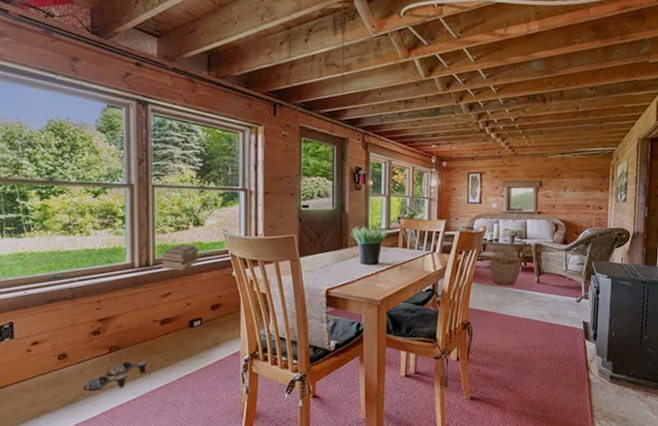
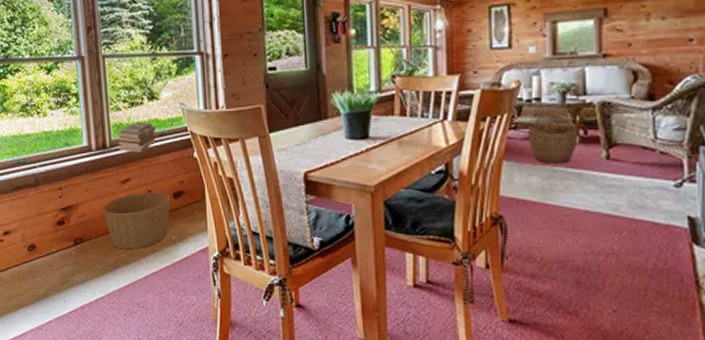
slippers: present [83,361,148,391] -> none [53,255,113,286]
basket: none [141,305,209,356] -> present [102,192,171,250]

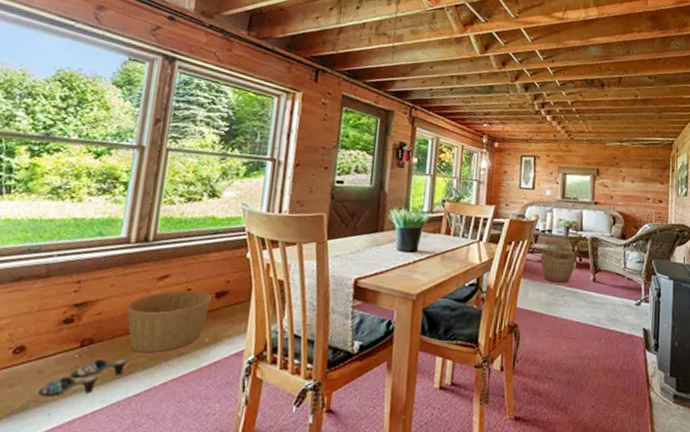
slippers: none [53,255,113,286] -> present [38,358,127,396]
books: present [118,122,156,153] -> none [163,217,210,249]

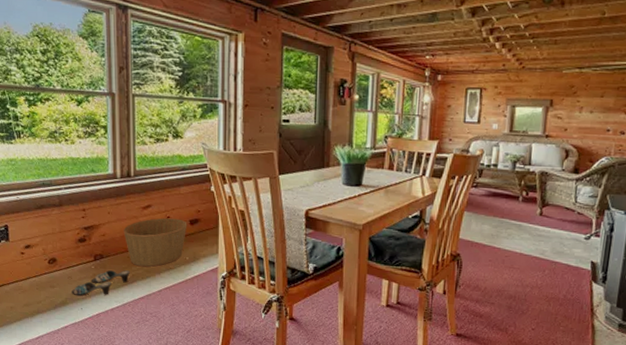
woven basket: present [540,242,575,283] -> none [484,176,521,217]

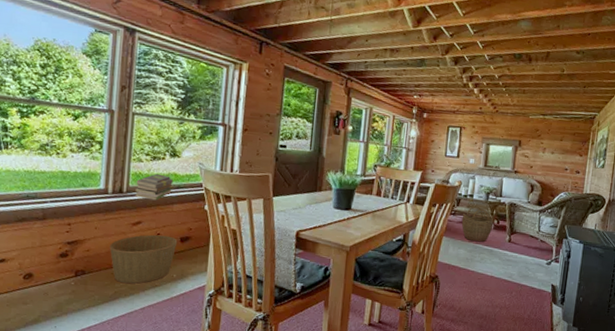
slippers: present [72,270,130,296] -> none [46,287,112,313]
books: none [142,156,178,184] -> present [135,174,173,201]
woven basket: none [484,176,521,217] -> present [461,205,493,243]

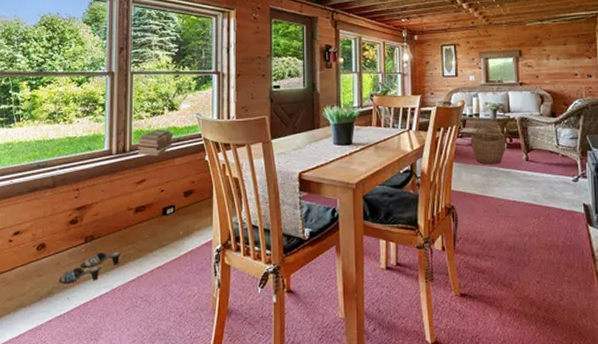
slippers: none [46,287,112,313] -> present [59,251,121,283]
basket: present [109,234,178,284] -> none [116,191,182,246]

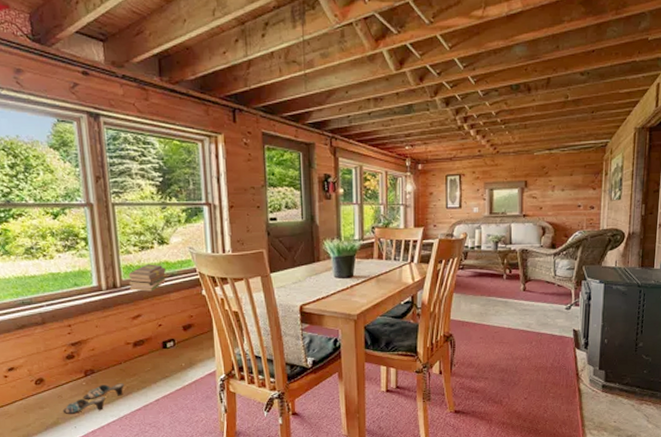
woven basket: present [470,125,505,164] -> none [471,257,505,295]

